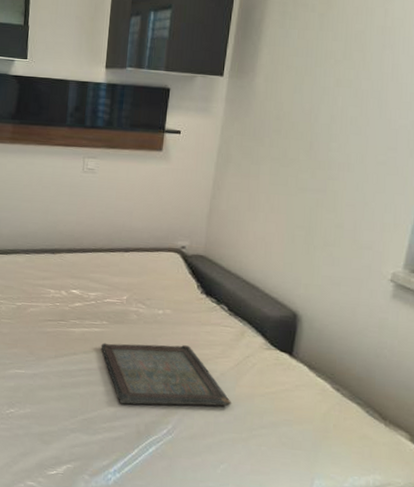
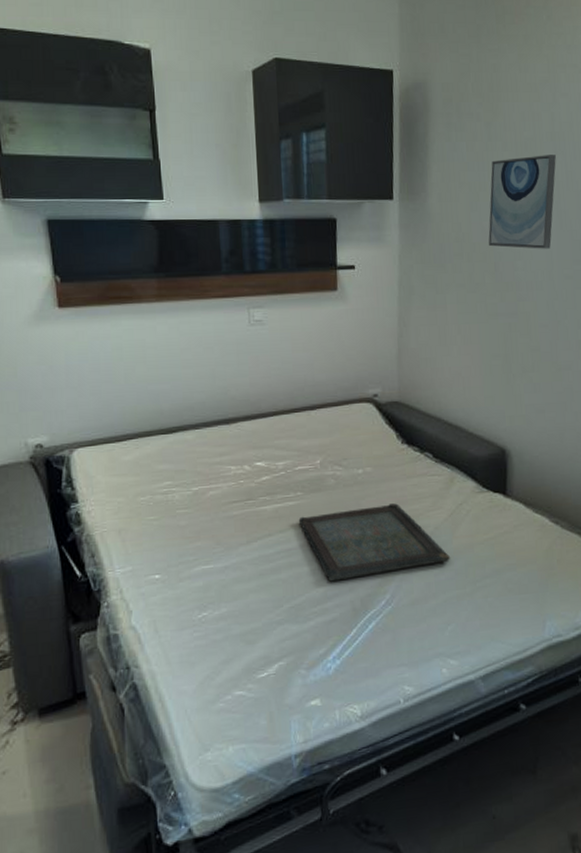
wall art: none [307,47,384,135] -> present [488,155,556,249]

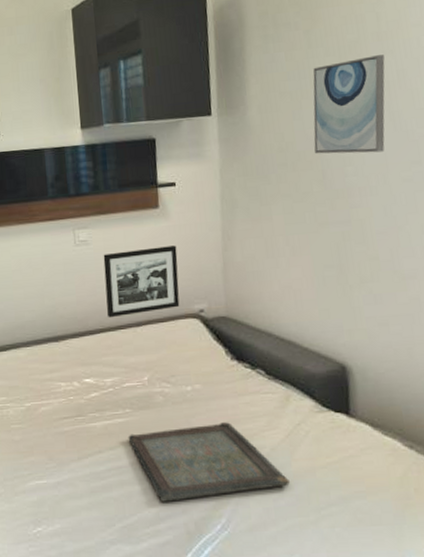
picture frame: none [278,329,355,401] -> present [103,245,180,318]

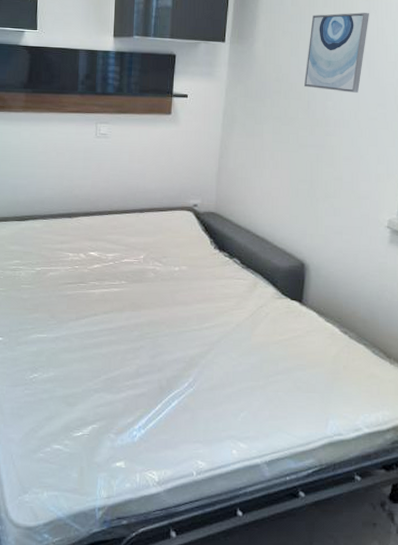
picture frame: present [103,245,180,318] -> none [115,147,182,203]
serving tray: present [128,422,290,502] -> none [120,299,248,361]

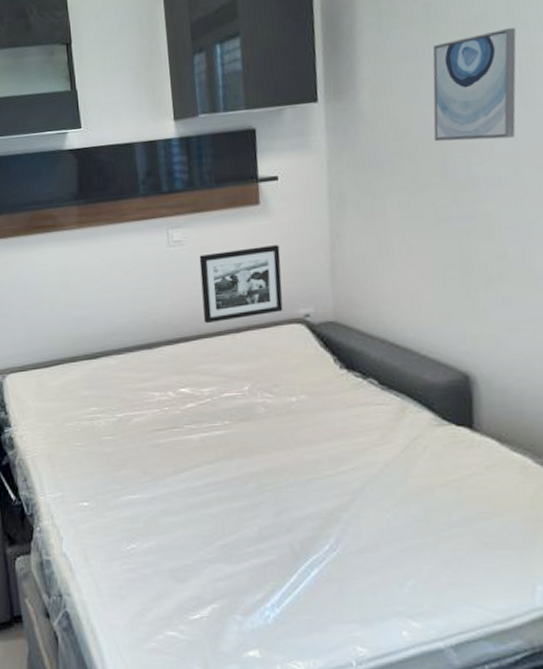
picture frame: none [115,147,182,203] -> present [199,245,283,324]

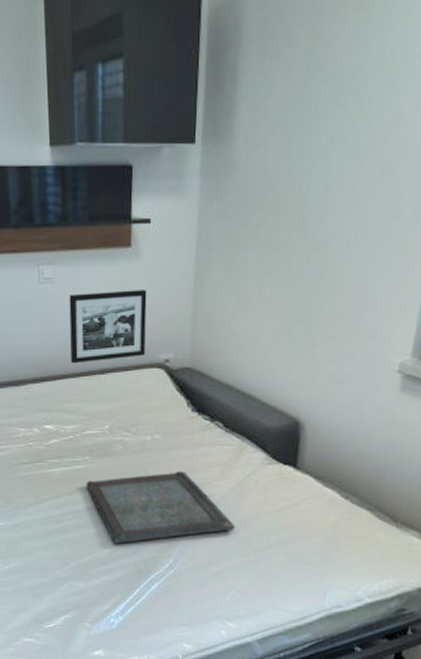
serving tray: none [227,435,405,520] -> present [86,471,235,544]
wall art: present [432,28,517,142] -> none [299,89,383,202]

